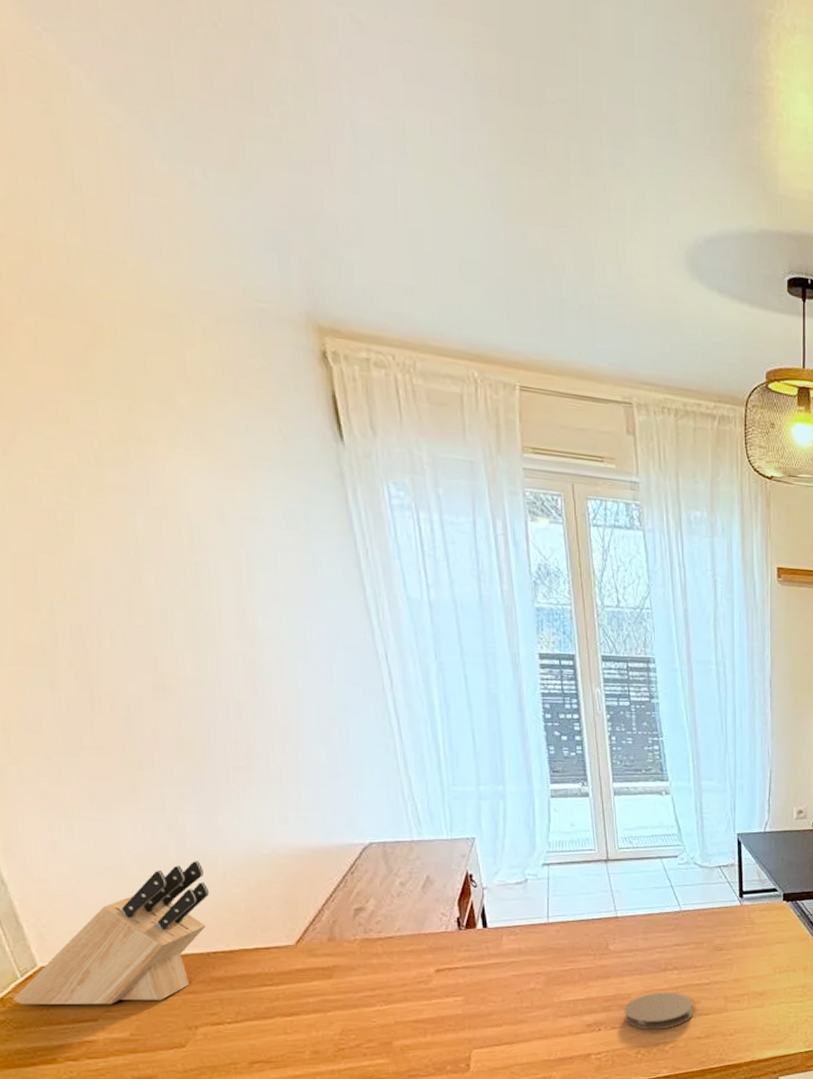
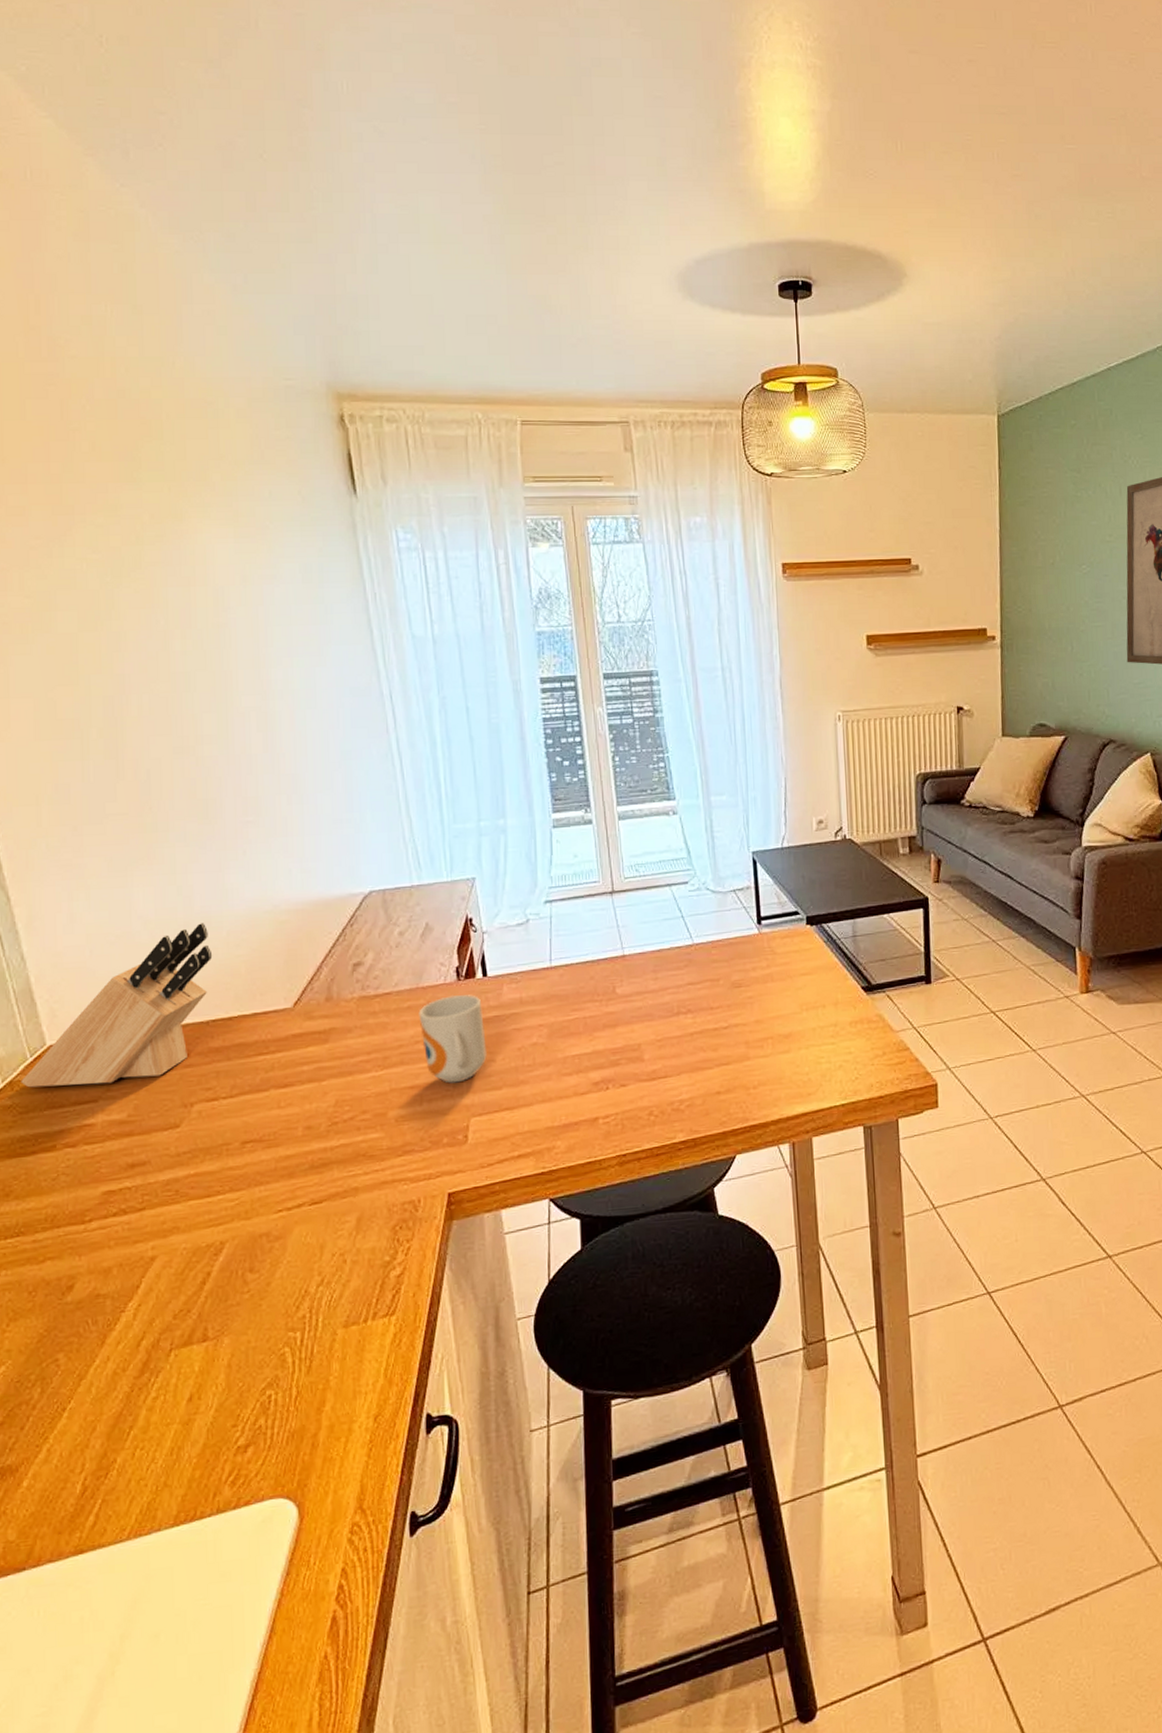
mug: none [421,943,487,1019] -> present [418,995,487,1083]
coaster: present [624,993,694,1030] -> none [634,1040,712,1086]

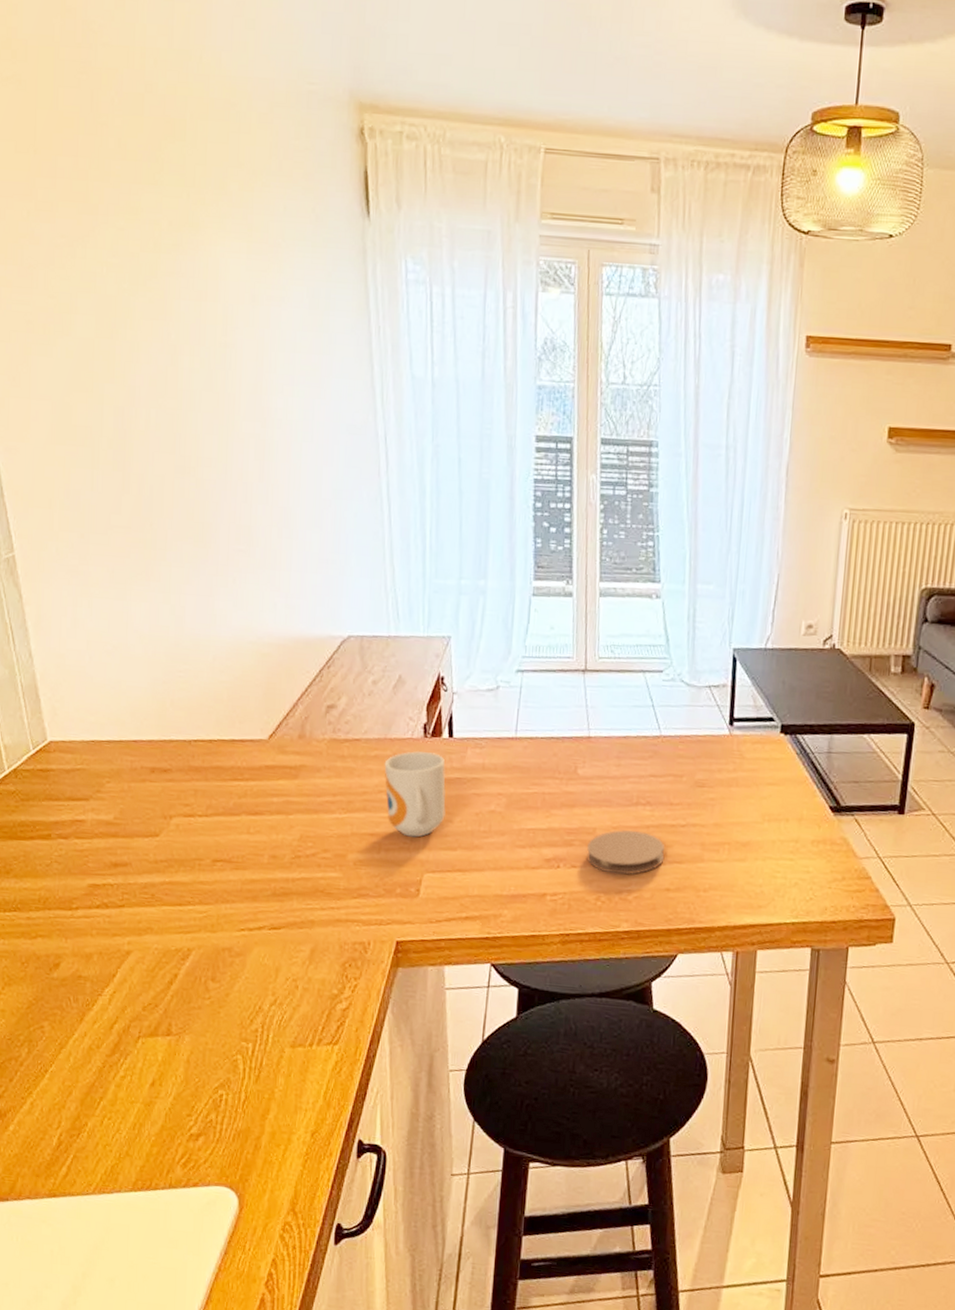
knife block: present [21,923,213,1088] -> none [24,645,199,786]
coaster: none [634,1040,712,1086] -> present [587,830,665,875]

